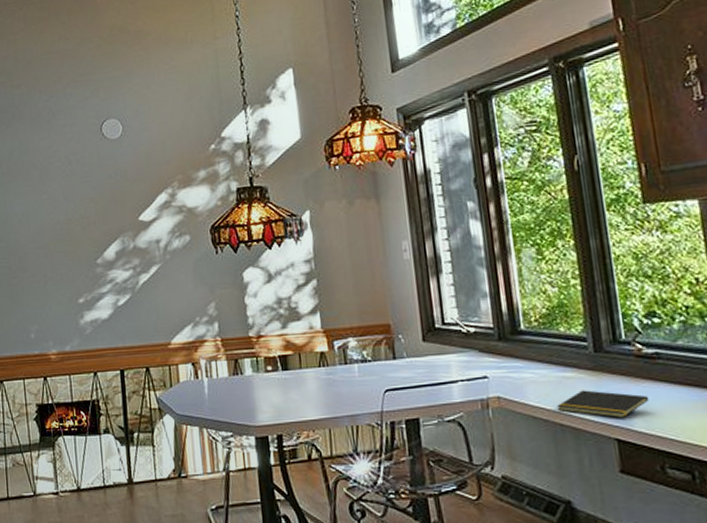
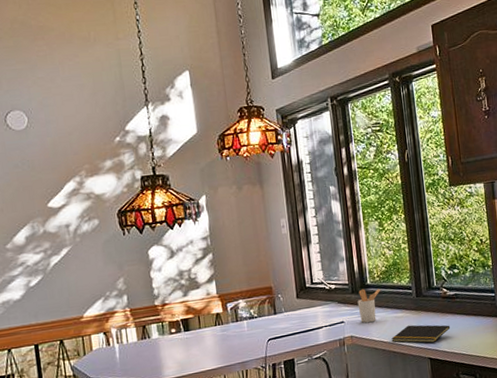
utensil holder: none [506,335,540,382] -> present [357,289,380,323]

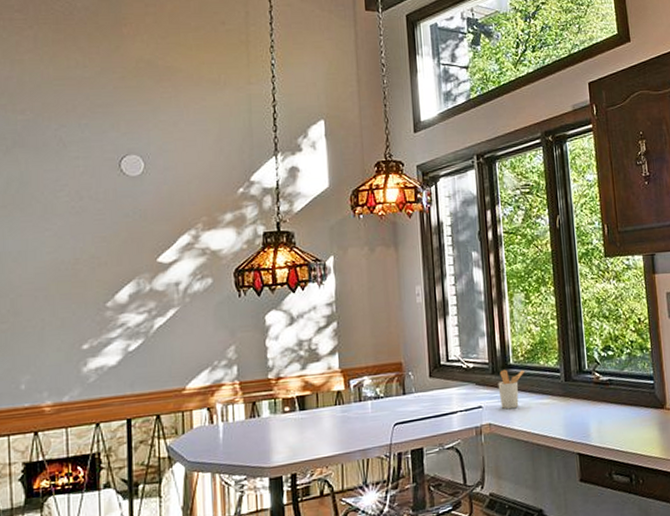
notepad: present [391,324,451,343] -> none [535,413,603,436]

